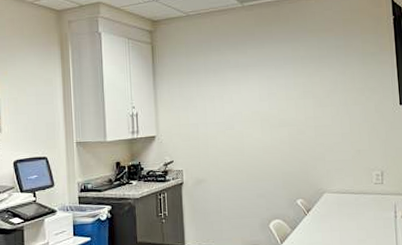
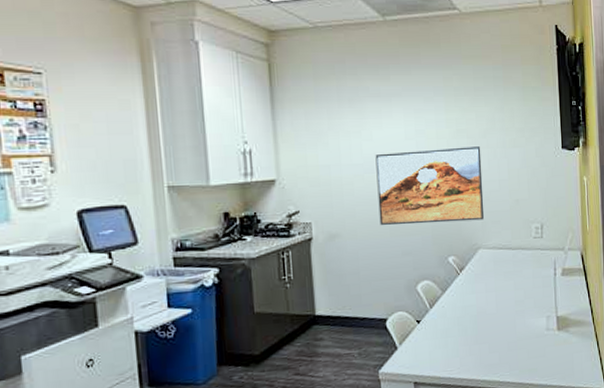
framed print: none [235,105,328,172] -> present [375,146,484,225]

